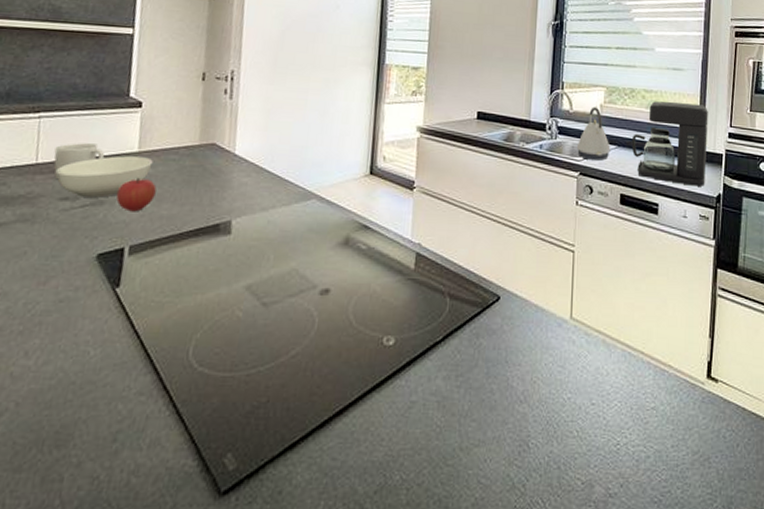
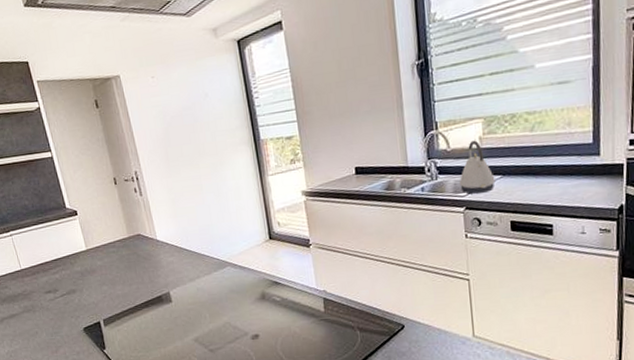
mug: present [53,143,105,178] -> none [29,248,65,278]
bowl: present [55,156,153,198] -> none [35,253,100,289]
fruit: present [116,177,156,212] -> none [82,269,109,295]
coffee maker: present [631,101,708,187] -> none [517,115,605,202]

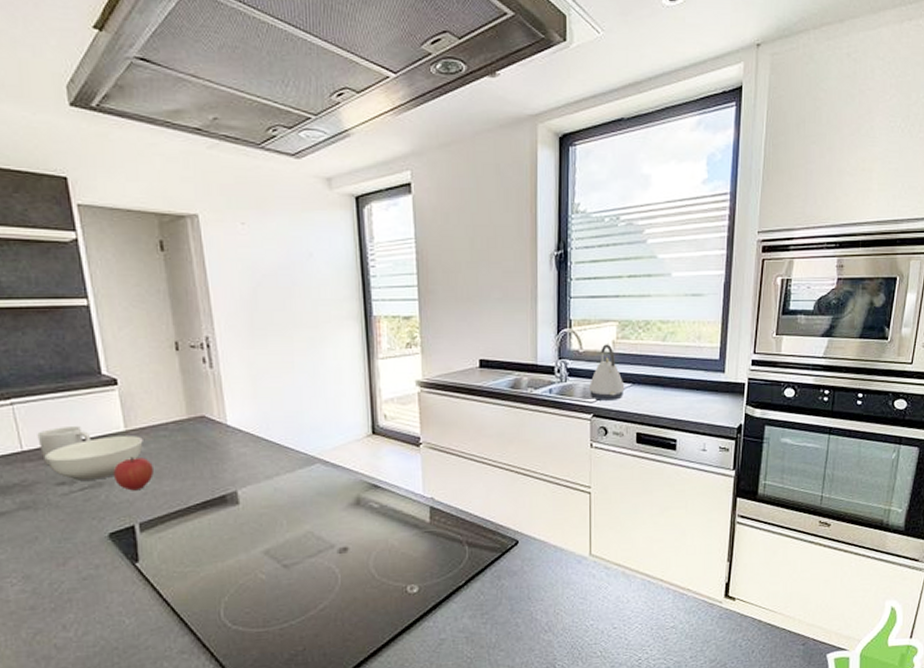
mug: none [29,248,65,278] -> present [37,426,92,464]
bowl: none [35,253,100,289] -> present [44,436,143,481]
fruit: none [82,269,109,295] -> present [114,456,153,491]

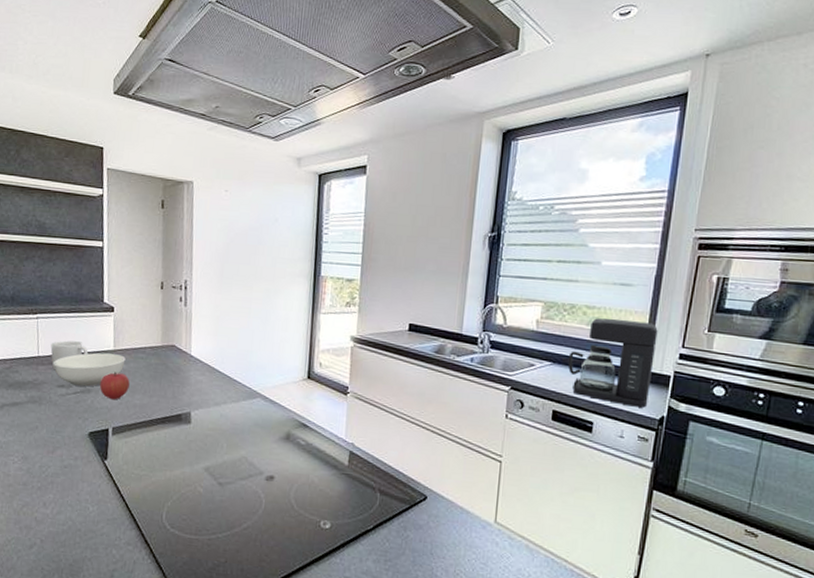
kettle: present [588,344,625,402] -> none [508,322,545,377]
coffee maker: none [647,331,730,419] -> present [568,318,658,408]

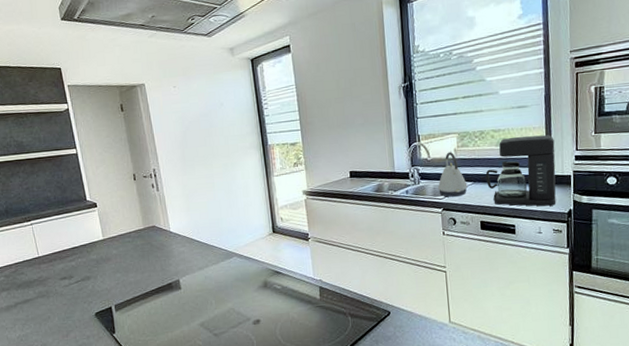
mug: present [50,340,89,369] -> none [48,238,82,265]
bowl: present [52,353,126,387] -> none [52,242,115,276]
fruit: present [100,371,130,400] -> none [97,257,123,282]
kettle: none [508,322,545,377] -> present [437,152,468,198]

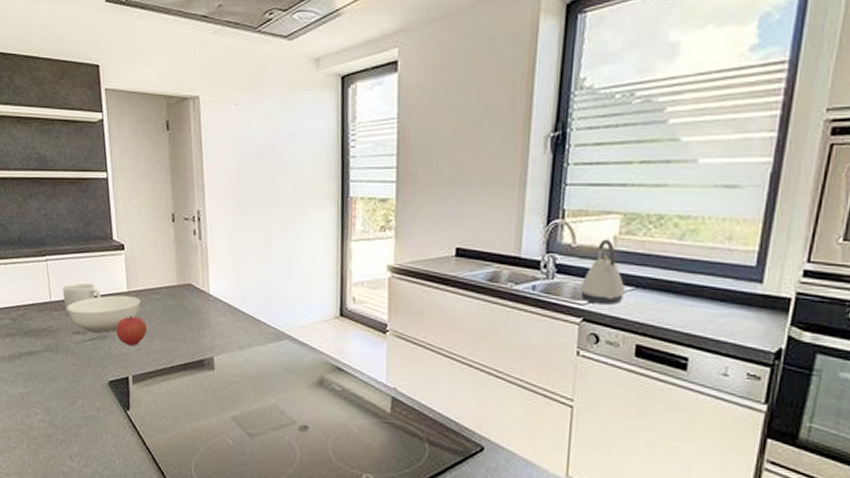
mug: none [48,238,82,265] -> present [62,283,102,315]
bowl: none [52,242,115,276] -> present [66,295,141,333]
fruit: none [97,257,123,282] -> present [116,315,147,346]
coffee maker: present [485,135,557,206] -> none [654,229,774,339]

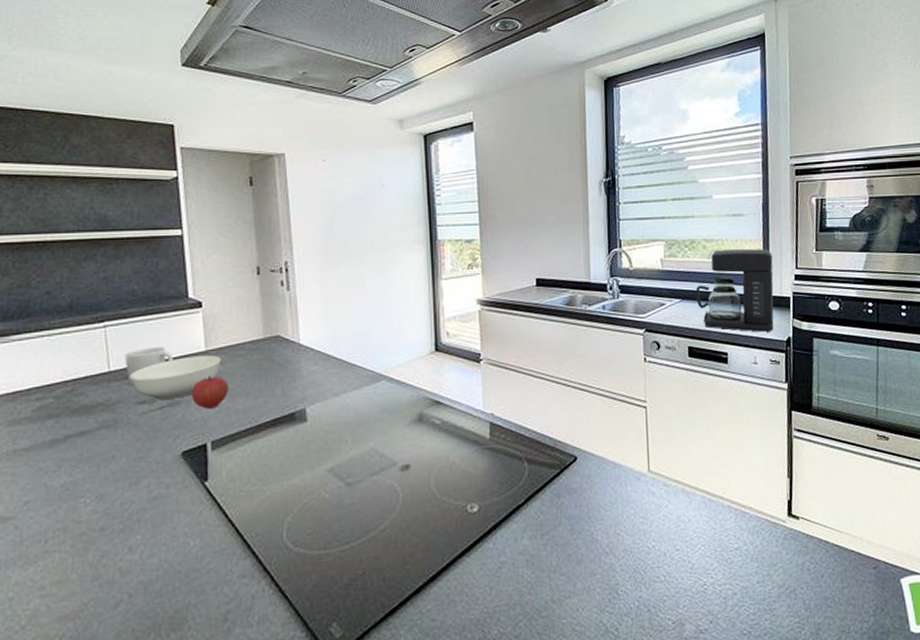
kettle: present [579,239,625,306] -> none [639,262,675,317]
coffee maker: none [654,229,774,339] -> present [695,249,774,332]

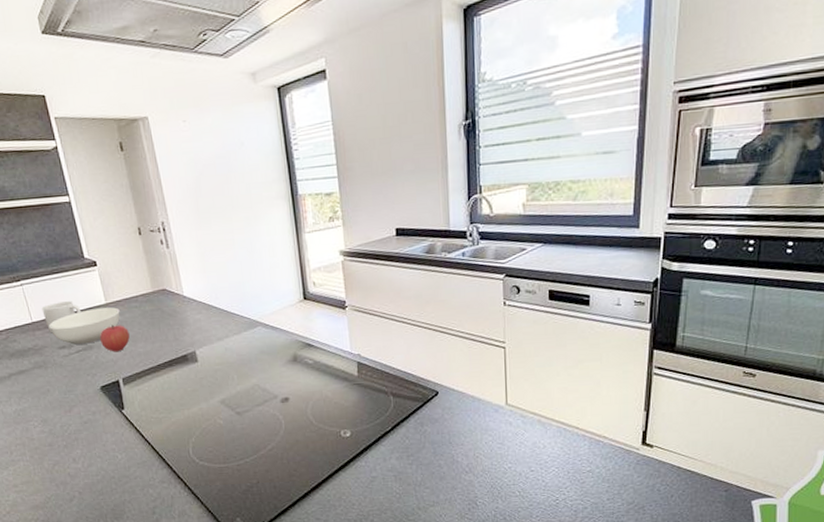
coffee maker: present [695,249,774,332] -> none [558,187,645,274]

